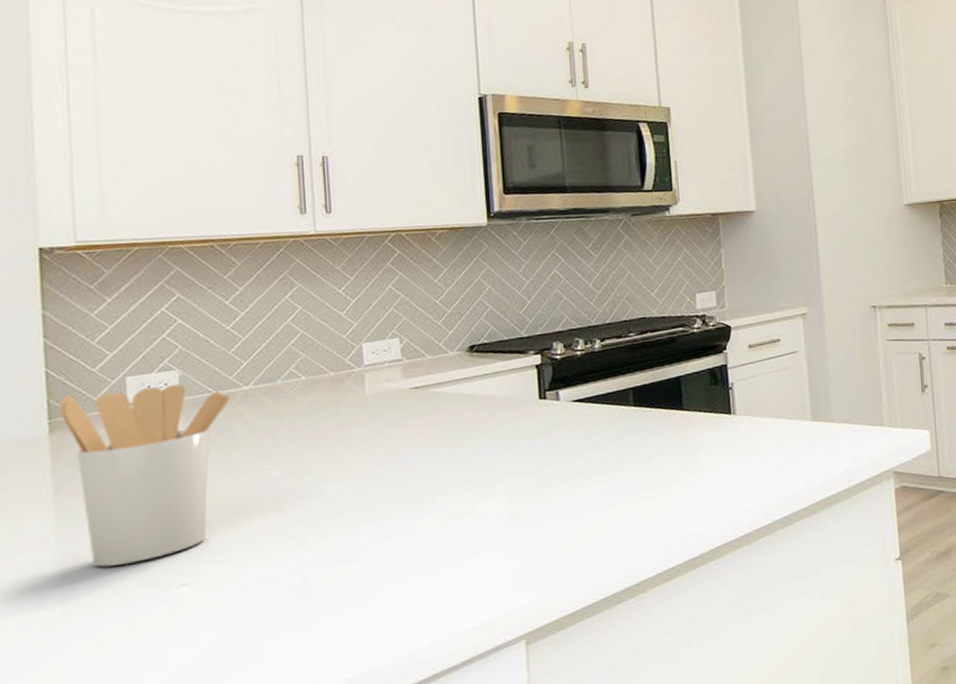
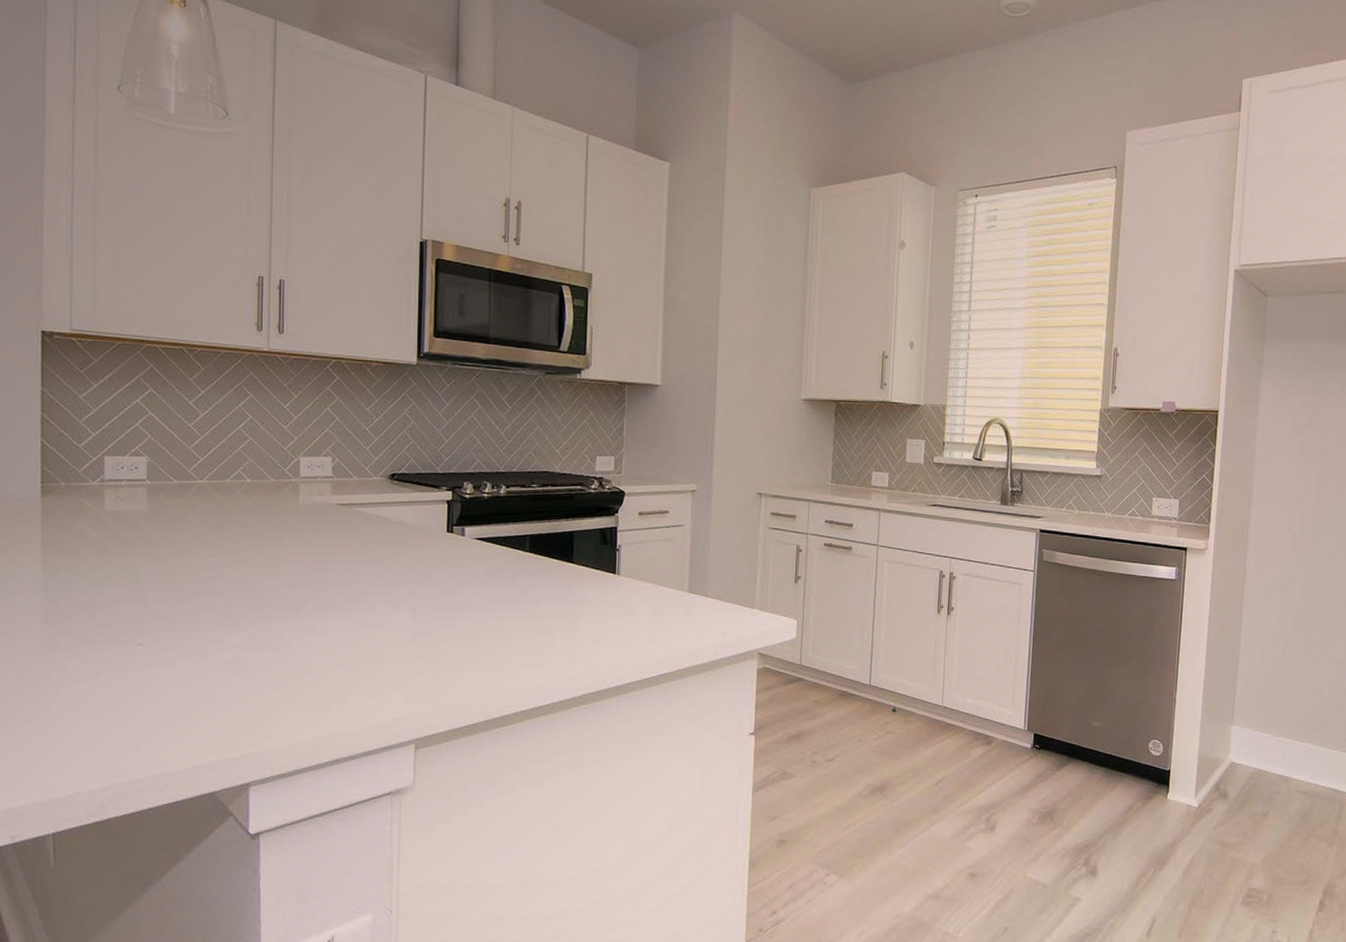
utensil holder: present [59,383,231,567] -> none [50,464,188,619]

